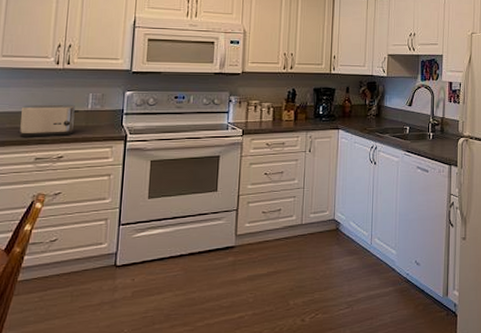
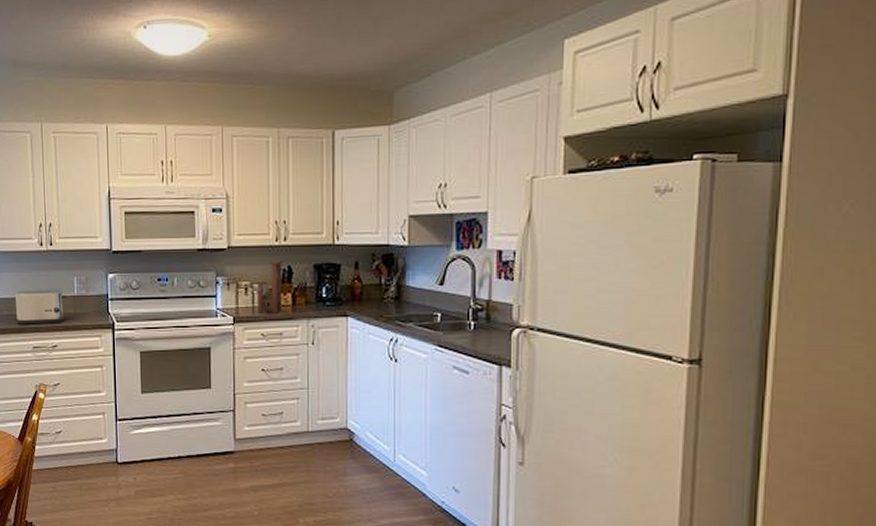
paper towel holder: none [264,84,289,127] -> present [256,260,283,314]

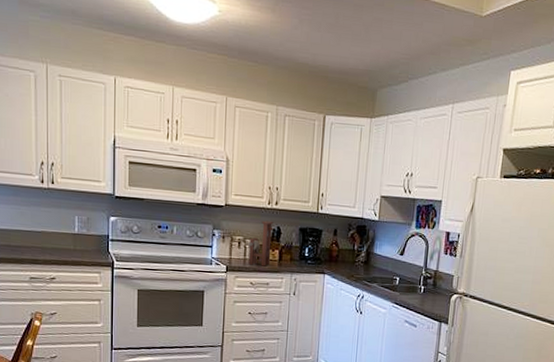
toaster: present [14,289,67,326] -> none [12,223,68,258]

